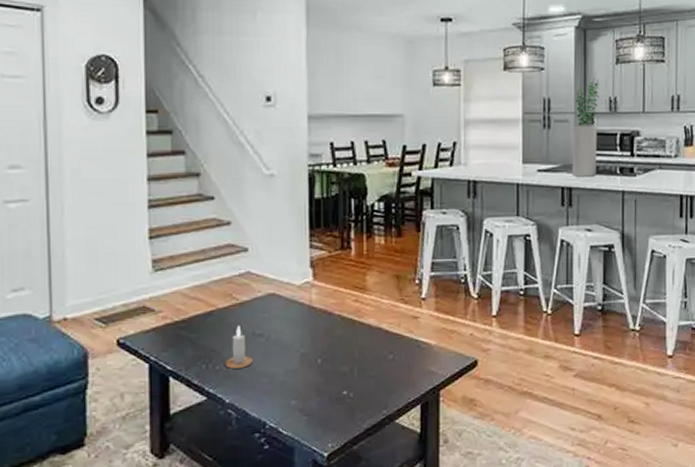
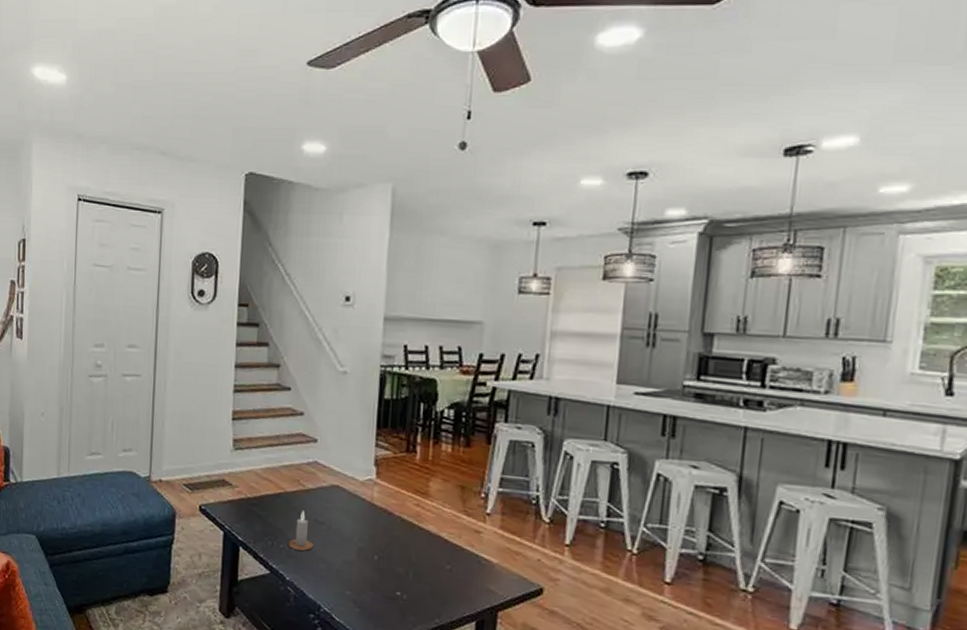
vase: present [572,78,600,178] -> none [678,293,727,408]

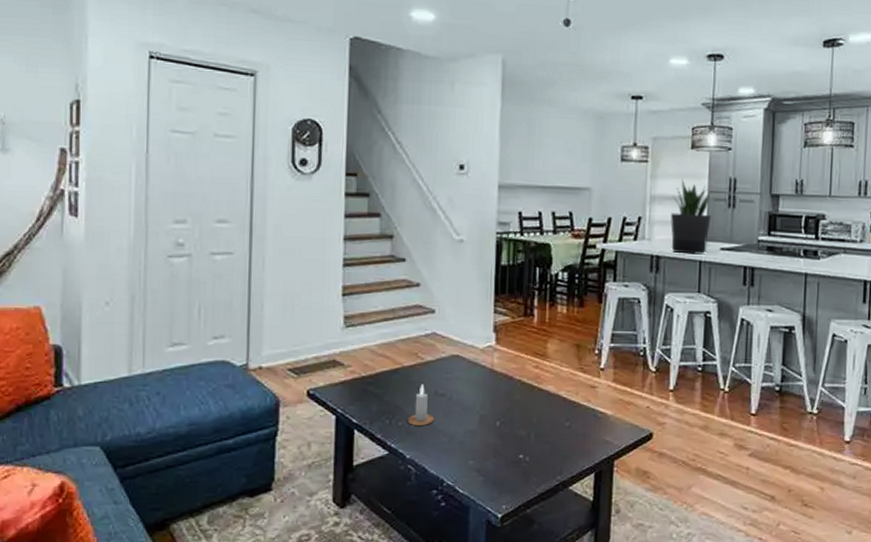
planter: none [574,313,625,399] -> present [671,178,711,255]

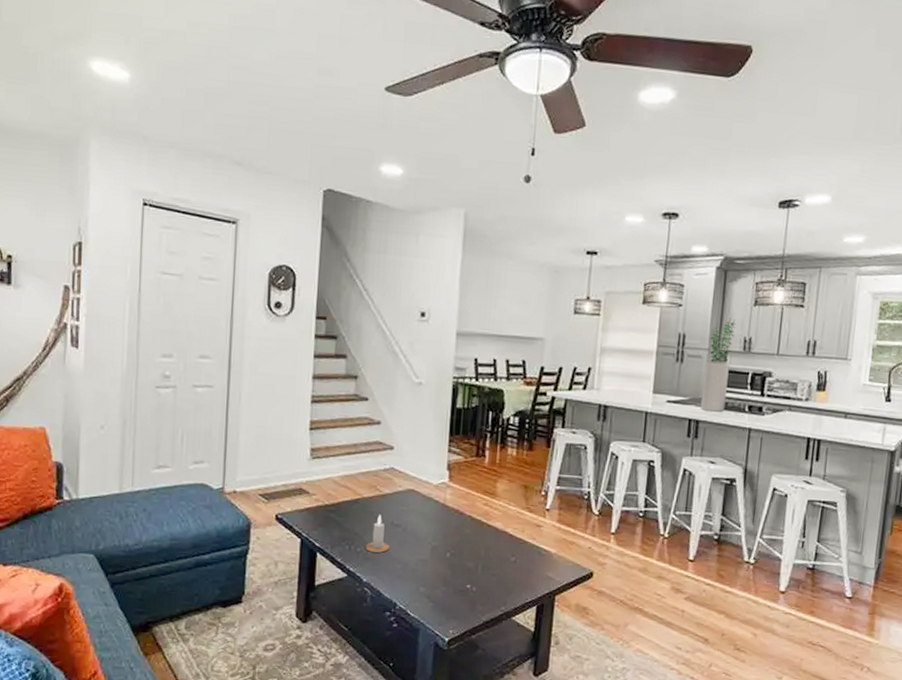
planter: present [671,178,711,255] -> none [619,332,660,406]
vase: none [755,160,787,259] -> present [700,317,737,413]

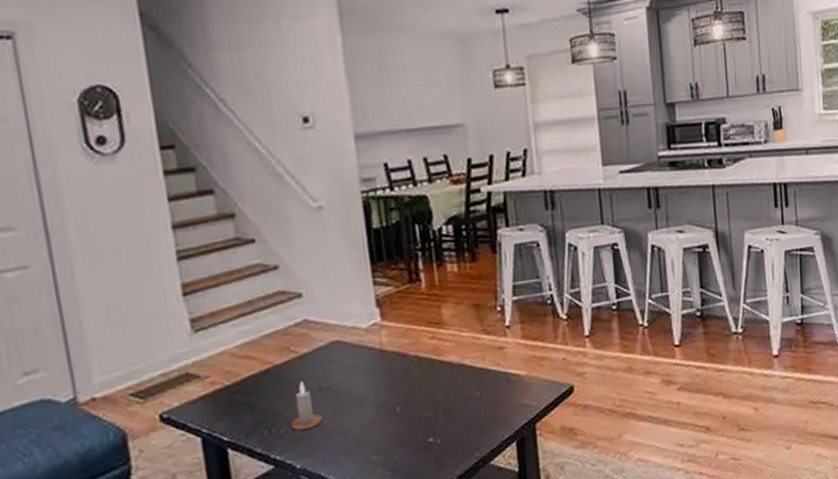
vase: present [700,317,737,413] -> none [653,63,683,175]

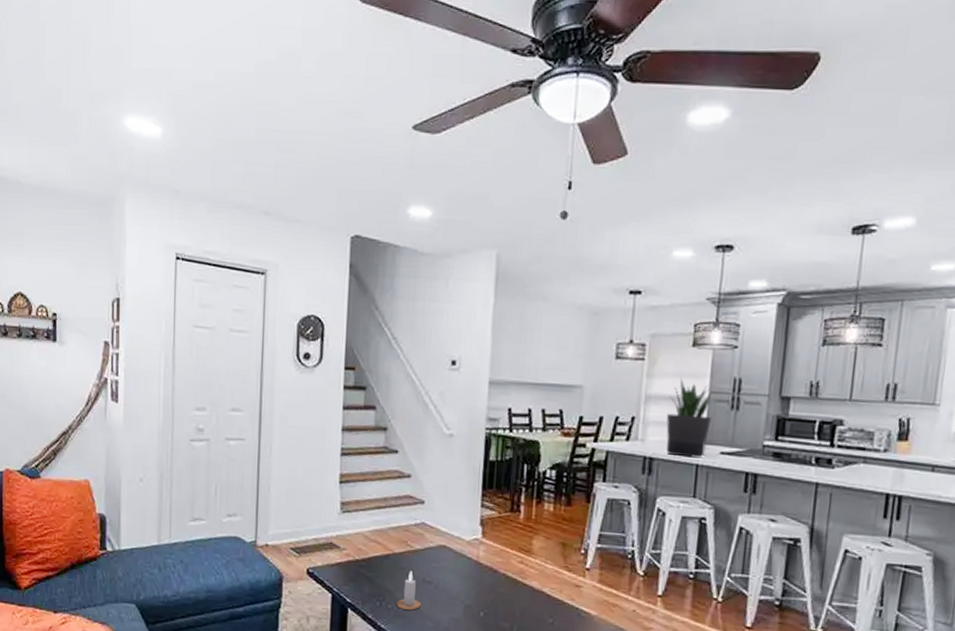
planter: none [558,99,605,184] -> present [666,378,713,458]

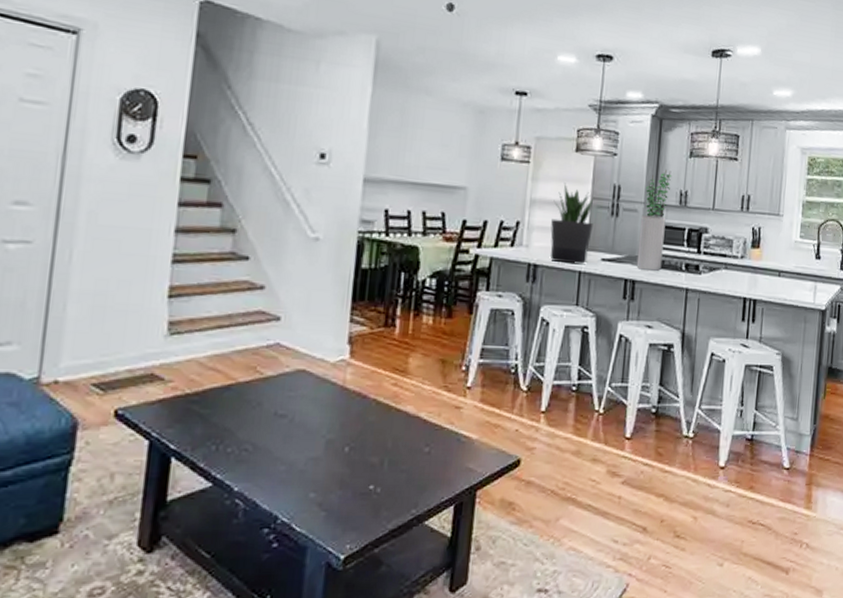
candle: present [396,570,422,610] -> none [238,403,272,452]
vase: none [759,359,802,466] -> present [636,169,672,272]

